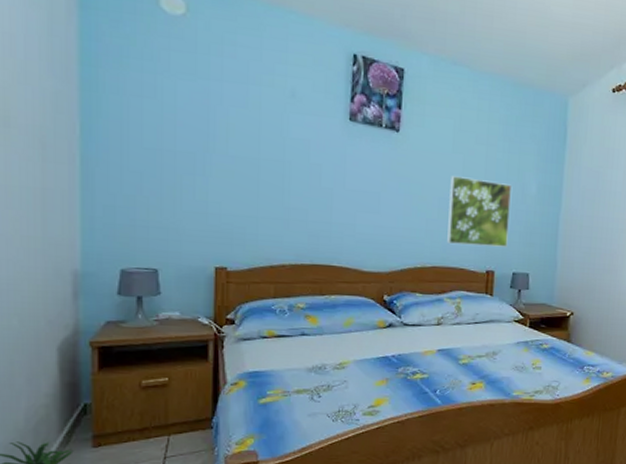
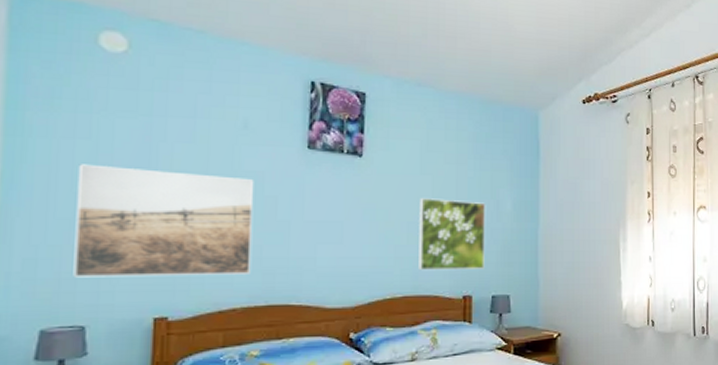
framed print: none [146,121,301,235] -> present [73,164,254,278]

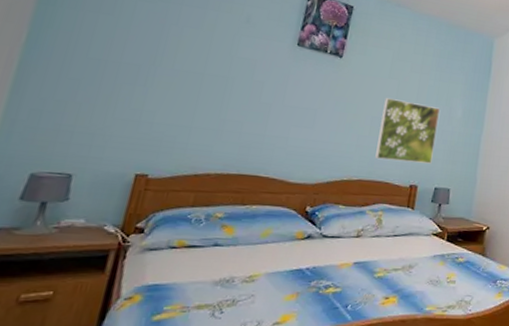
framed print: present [73,164,254,278] -> none [72,34,247,145]

